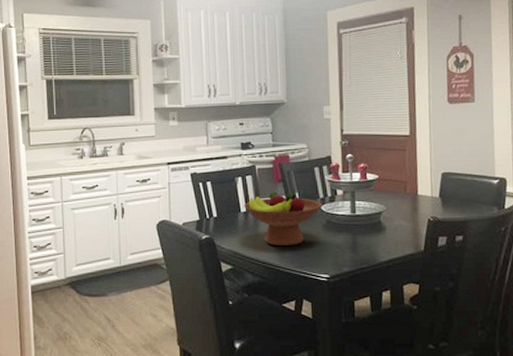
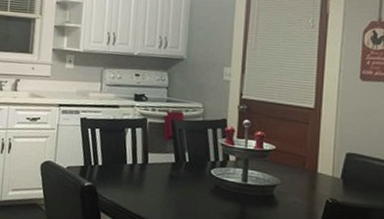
fruit bowl: present [244,191,322,247] -> none [131,147,212,207]

